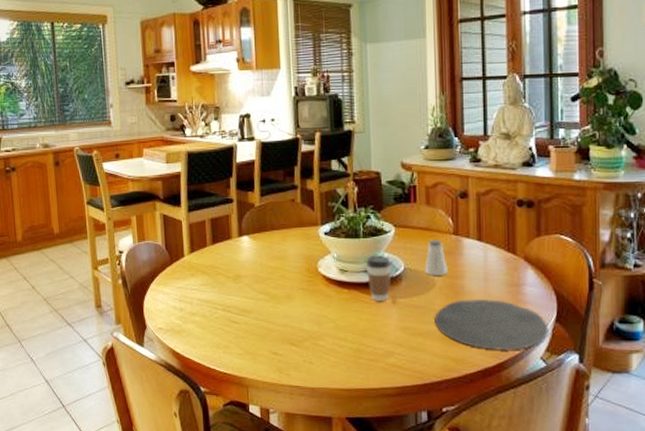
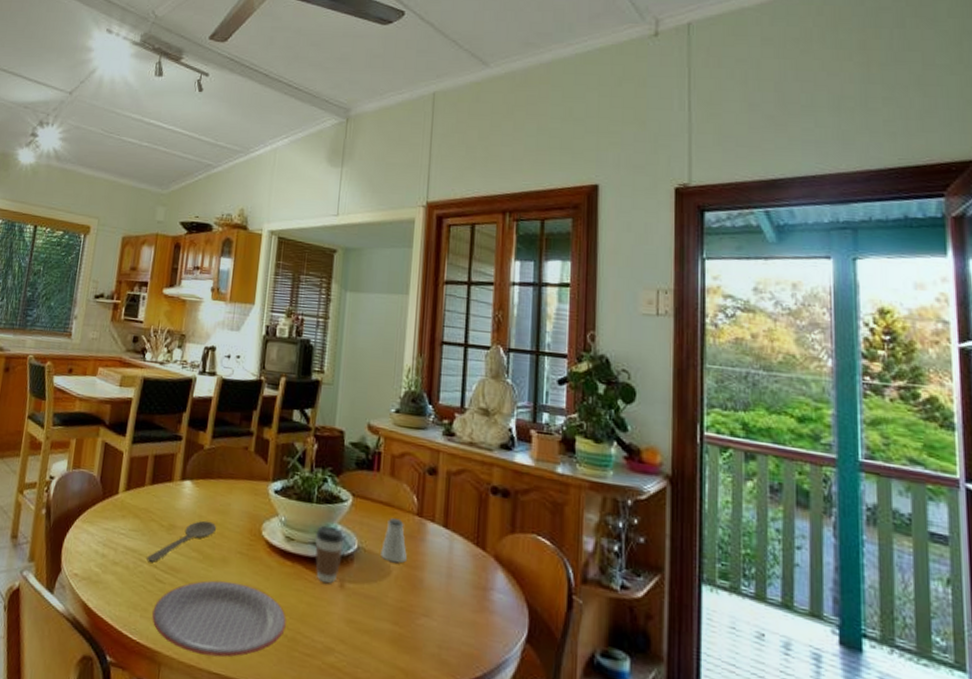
wooden spoon: none [220,267,278,308] -> present [147,520,217,562]
plate: none [233,313,350,374] -> present [152,580,287,657]
plate: present [434,298,548,351] -> none [385,596,517,671]

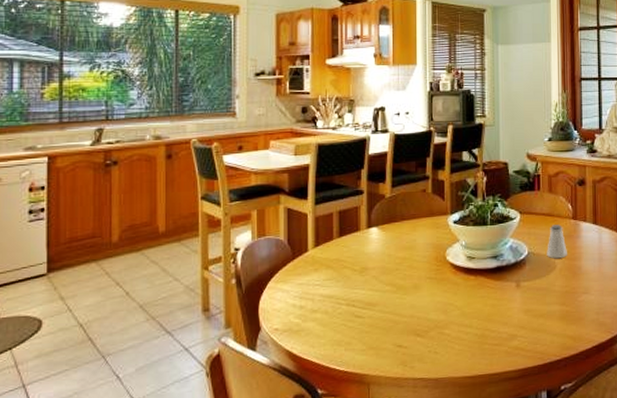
wooden spoon: present [147,520,217,562] -> none [344,258,406,303]
plate: present [152,580,287,657] -> none [356,302,475,367]
coffee cup: present [315,525,344,584] -> none [493,241,516,286]

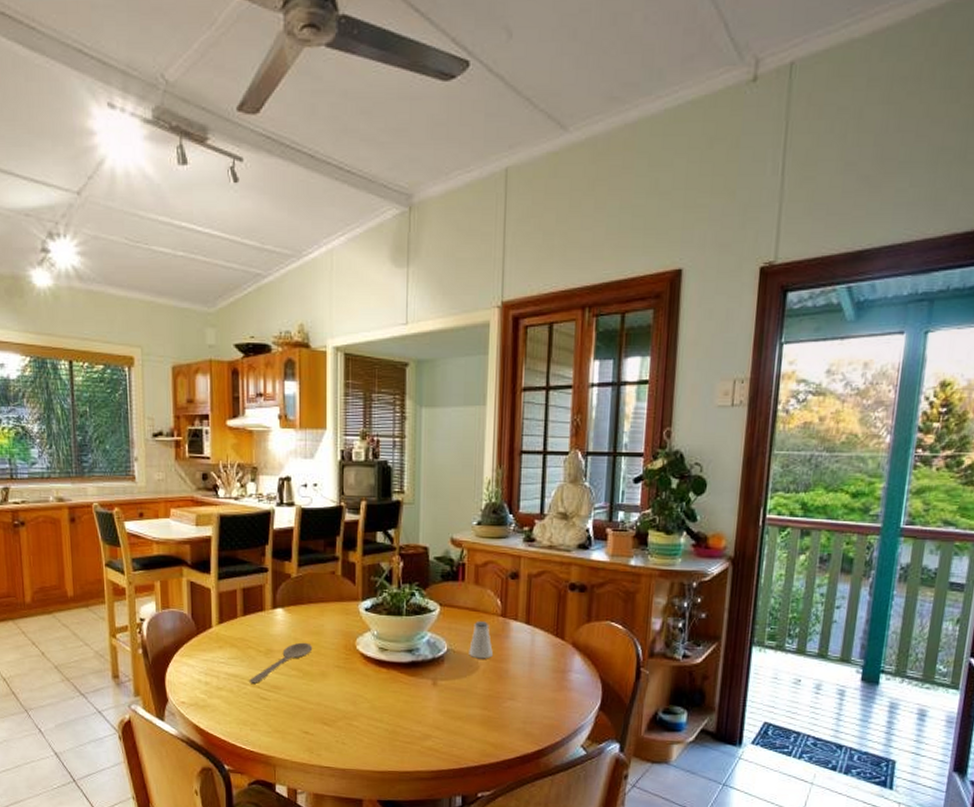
wooden spoon: none [344,258,406,303] -> present [249,642,313,684]

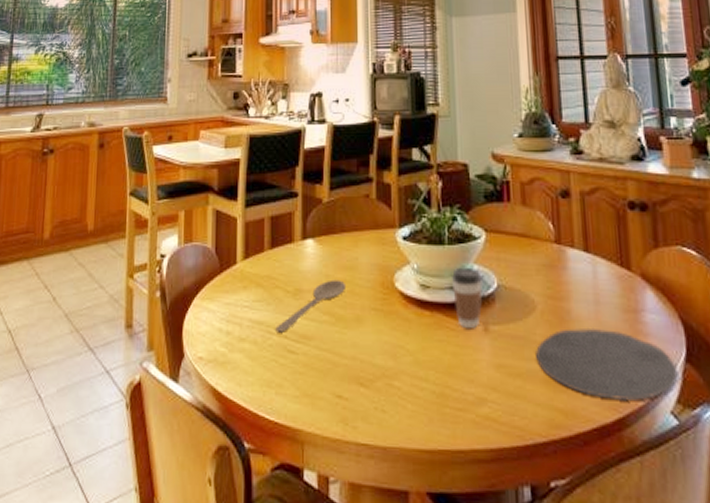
coffee cup: none [408,634,434,683] -> present [452,267,483,329]
saltshaker: present [469,621,493,659] -> none [522,249,550,297]
plate: none [475,683,591,738] -> present [536,327,678,402]

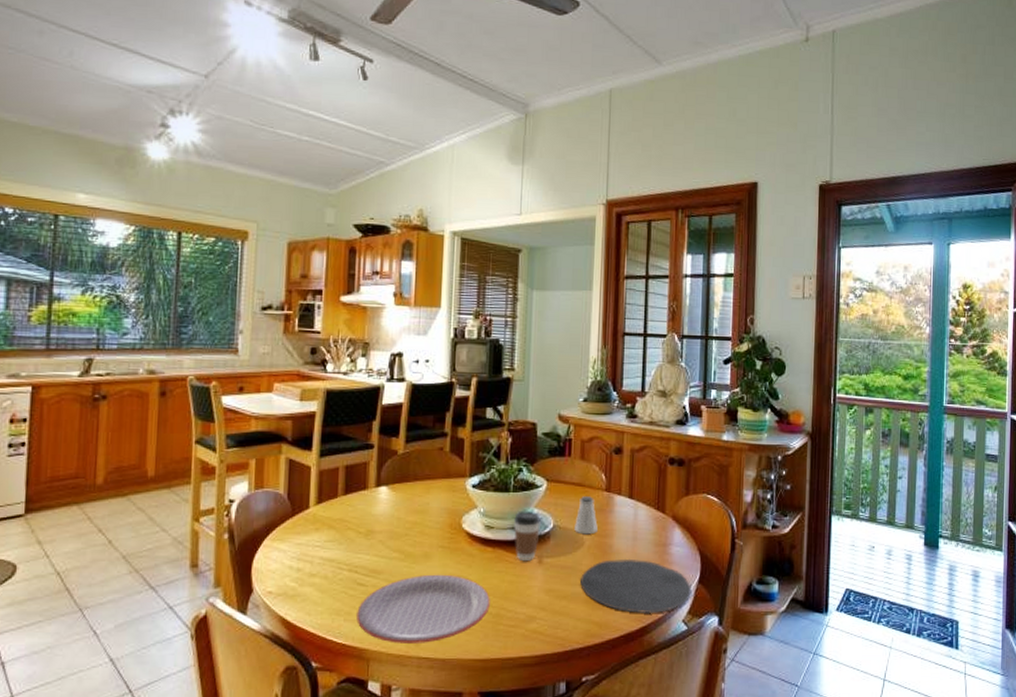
wooden spoon: present [275,279,347,333] -> none [346,522,417,568]
plate: none [288,342,432,426] -> present [357,574,490,643]
saltshaker: none [522,249,550,297] -> present [574,496,598,535]

